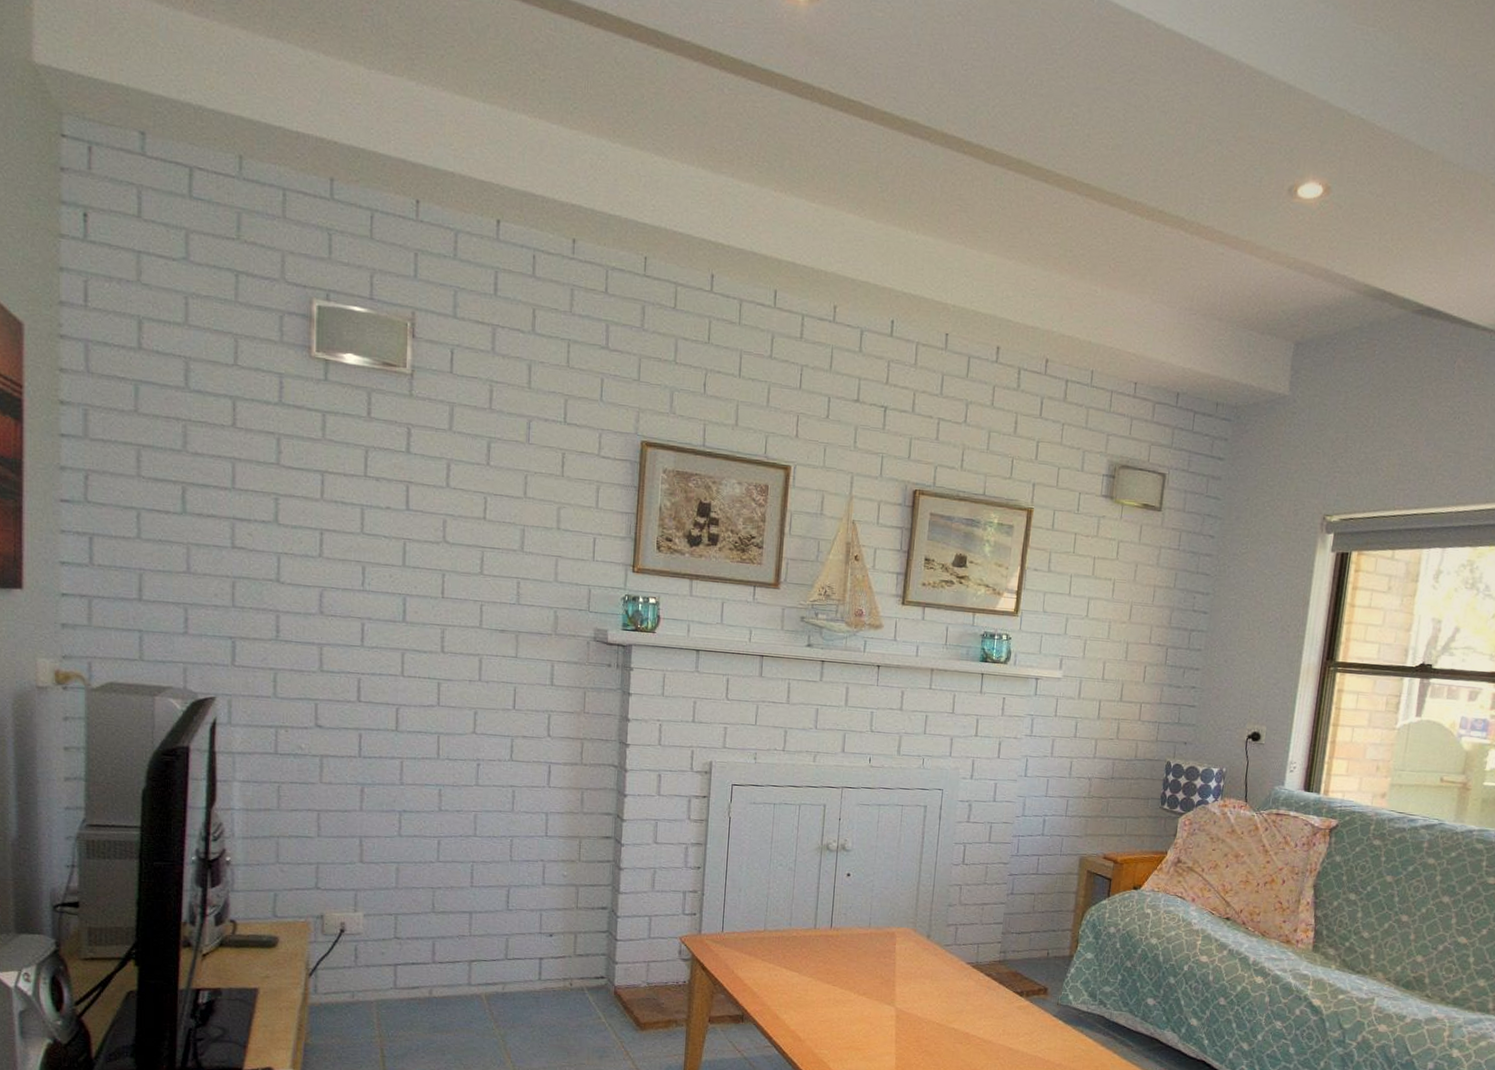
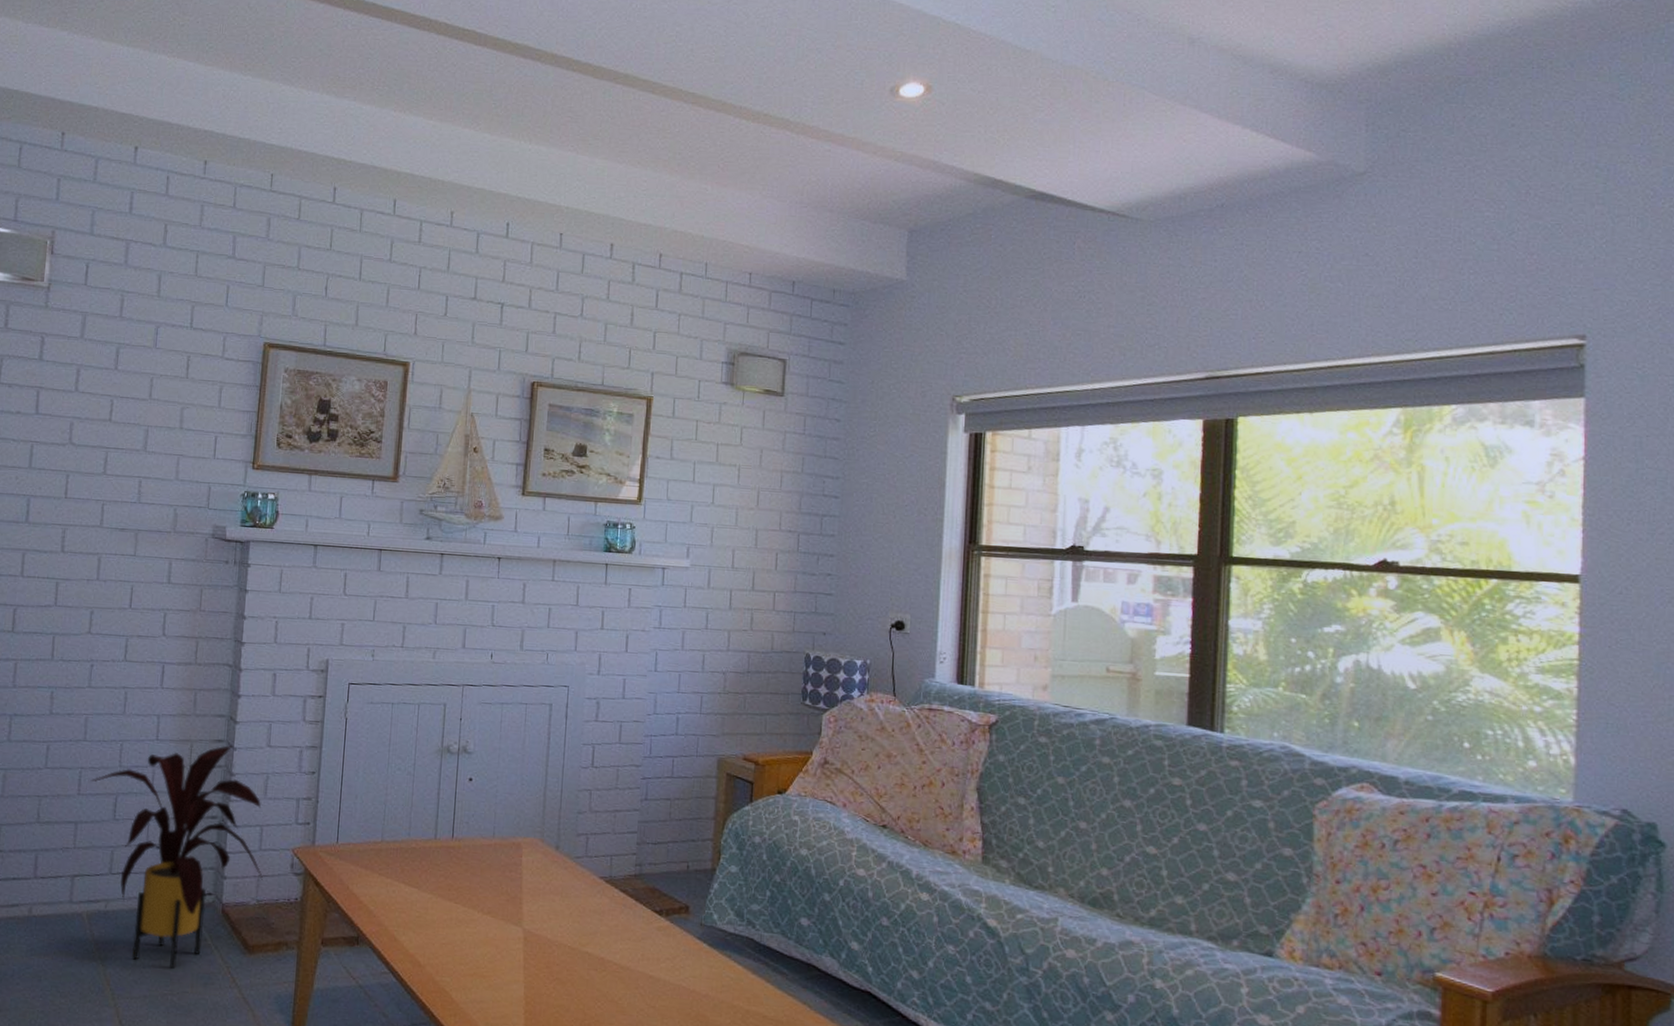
house plant: none [482,842,652,1044] -> present [90,745,263,969]

